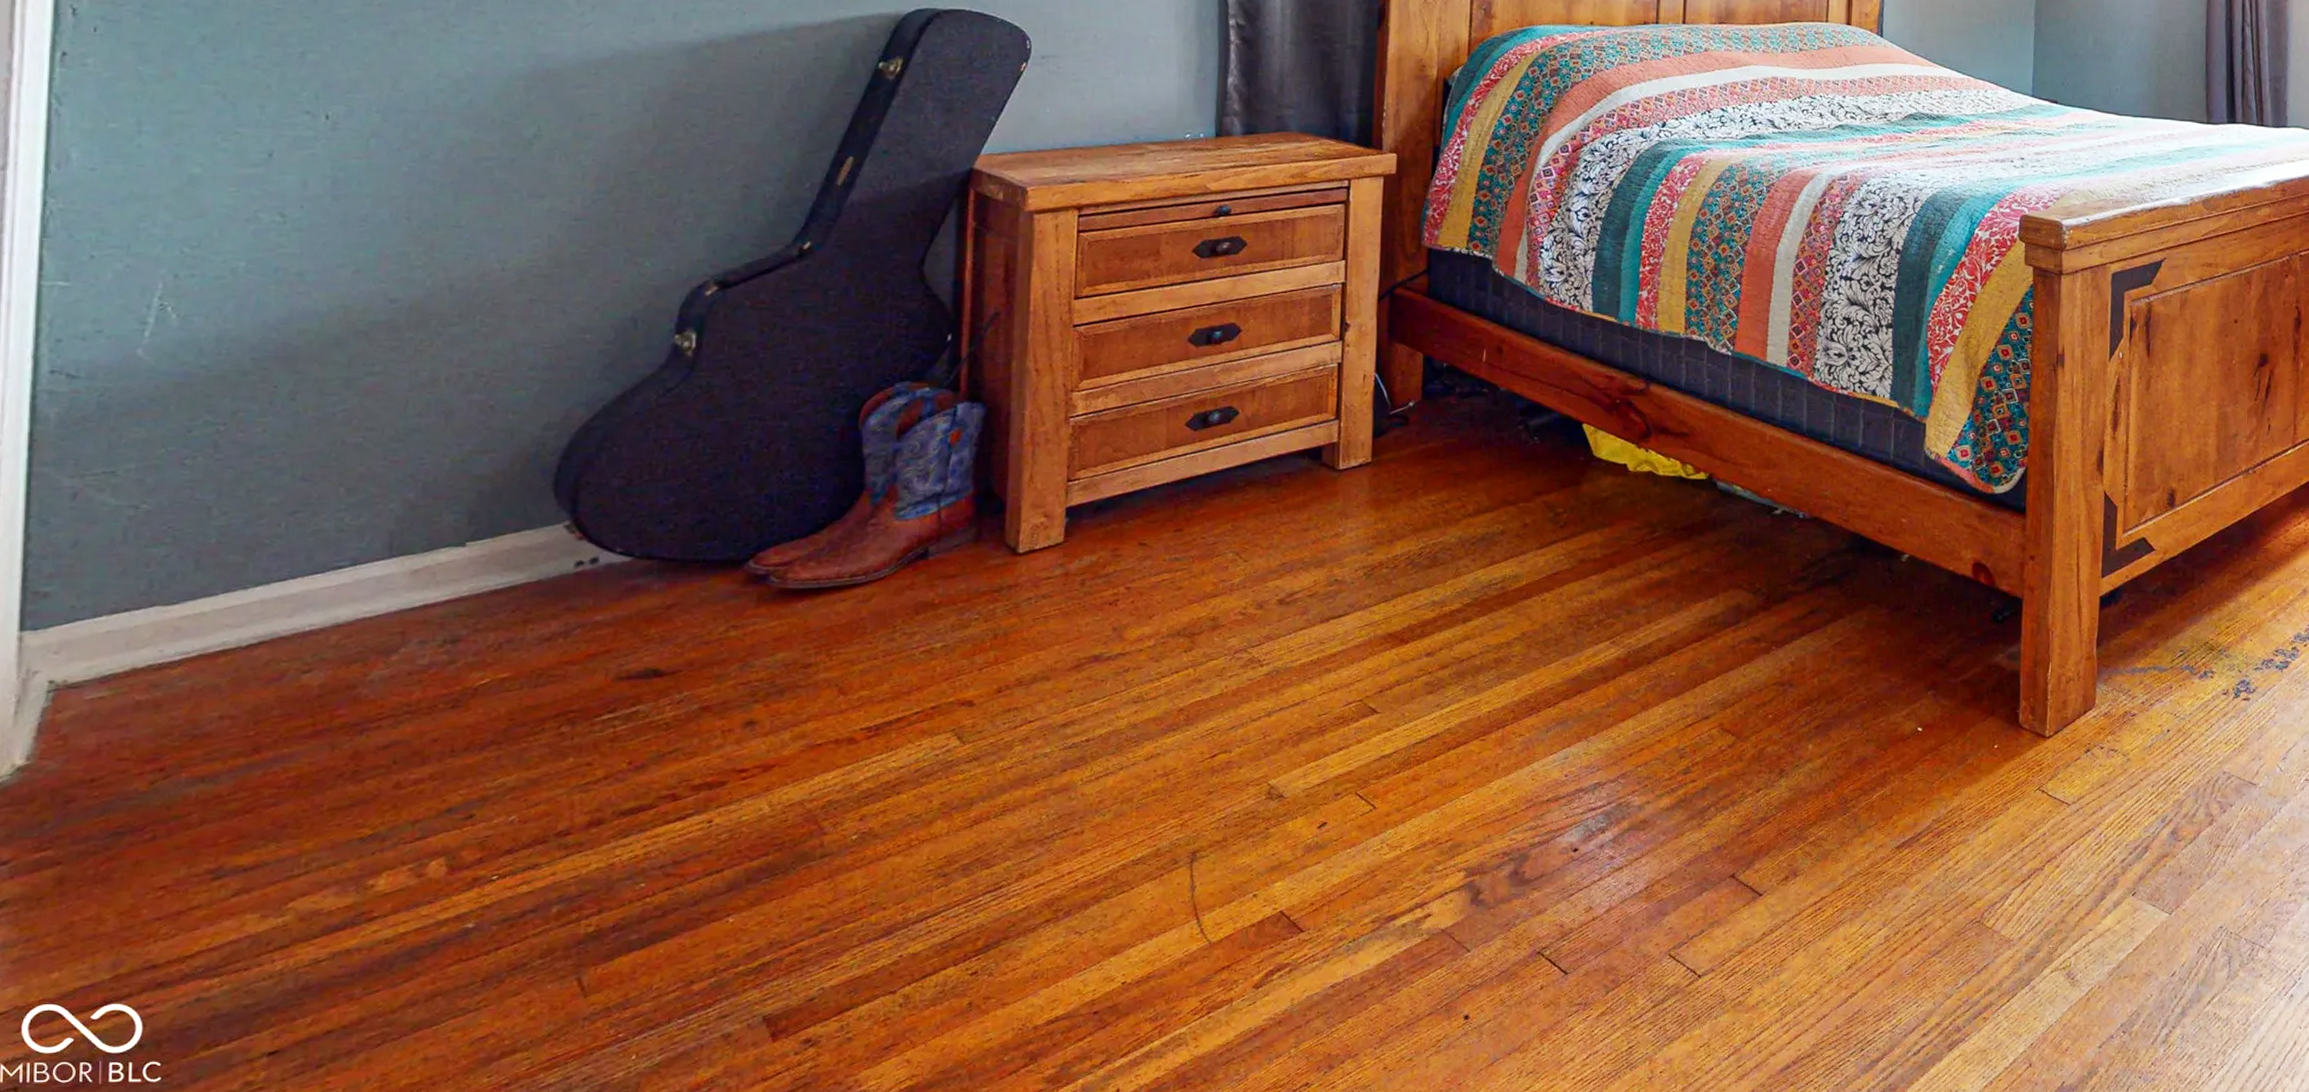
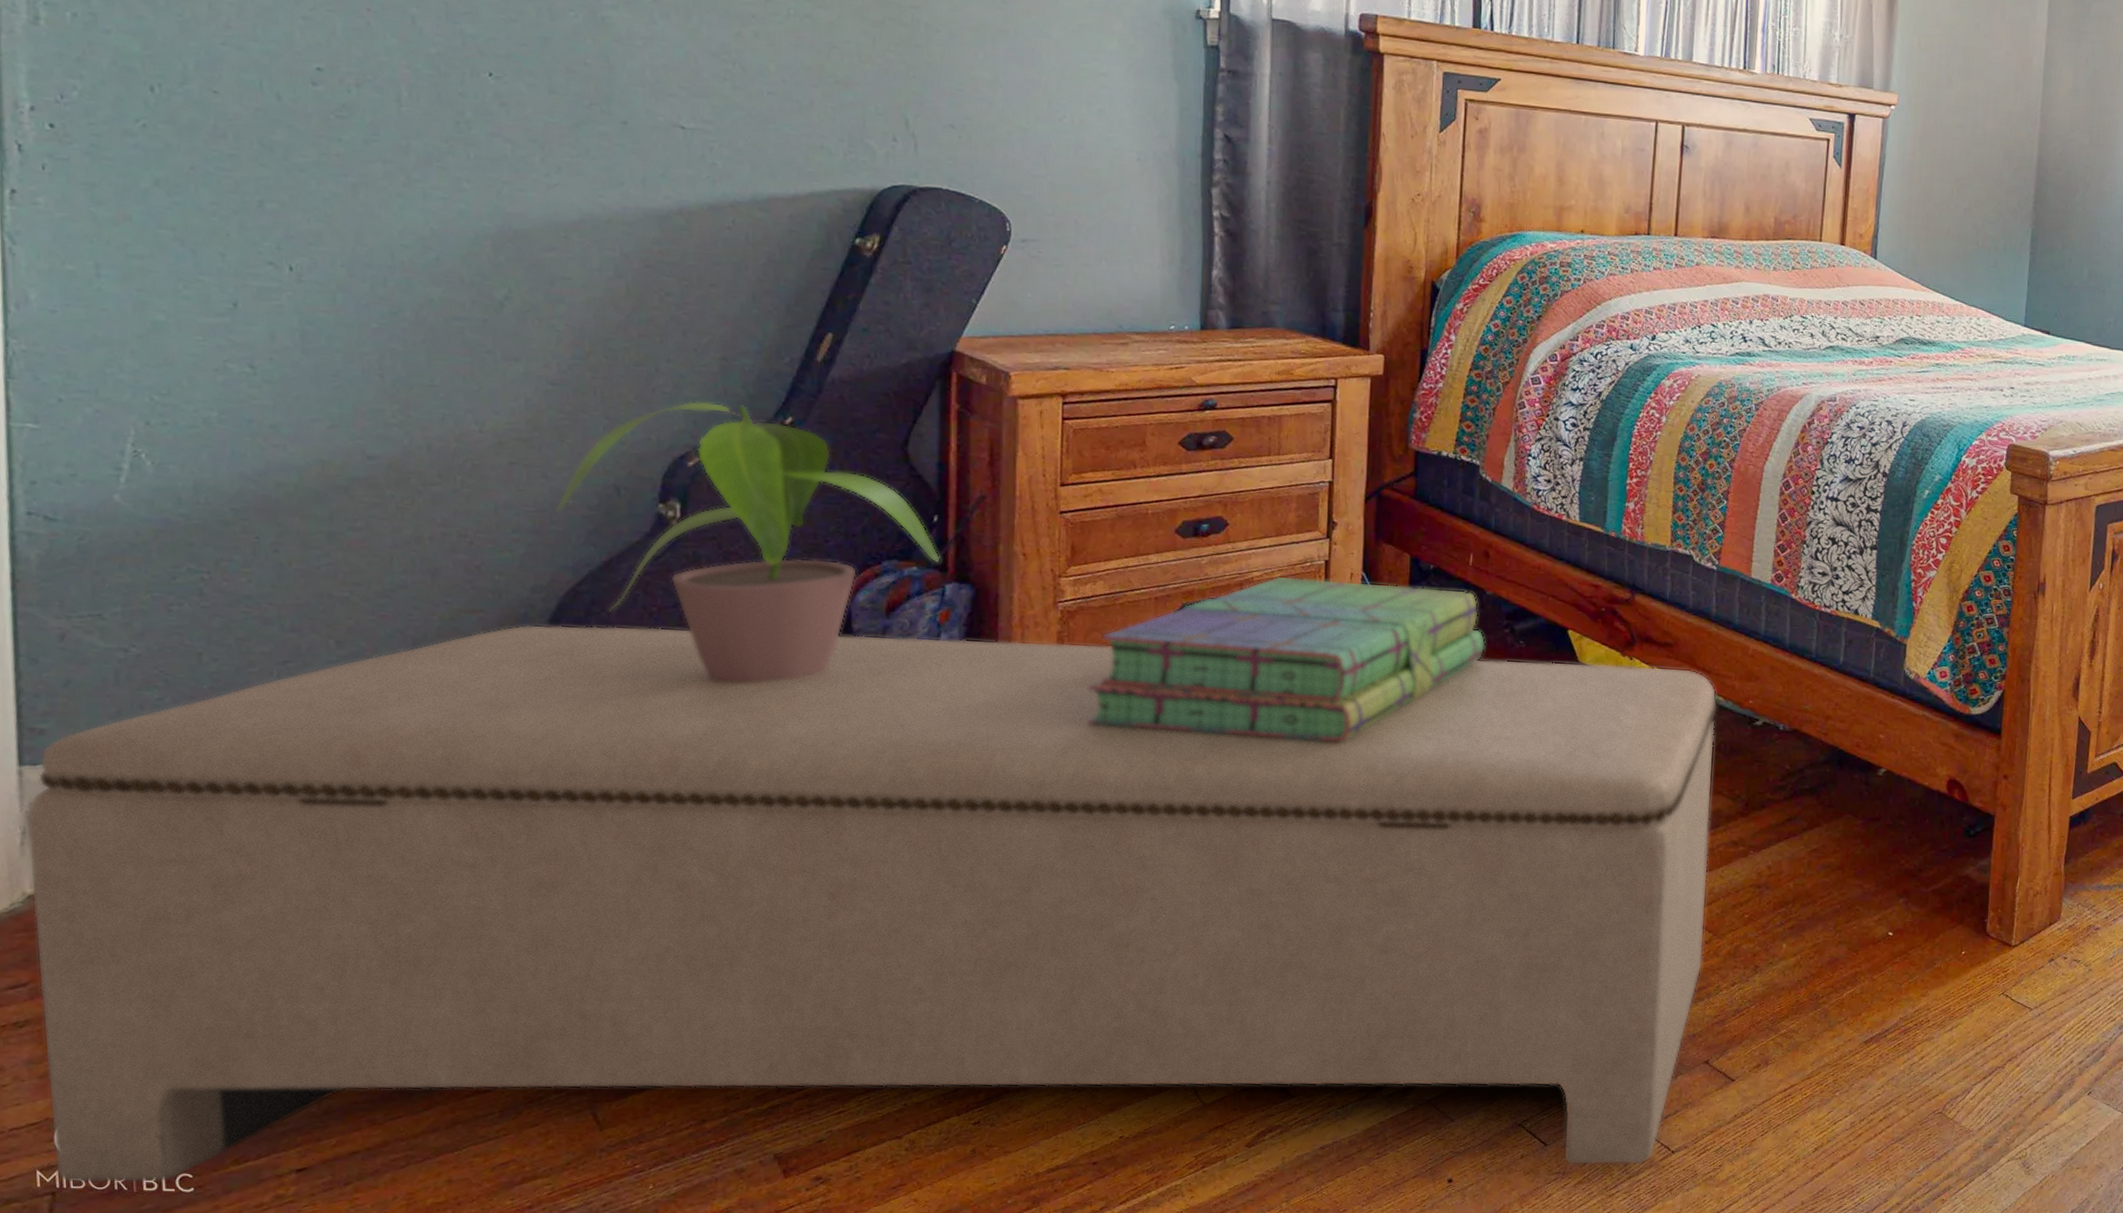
bench: none [19,457,1737,1077] -> present [26,624,1718,1184]
potted plant: none [573,229,953,515] -> present [556,400,940,684]
stack of books: none [1097,381,1500,550] -> present [1087,576,1486,742]

